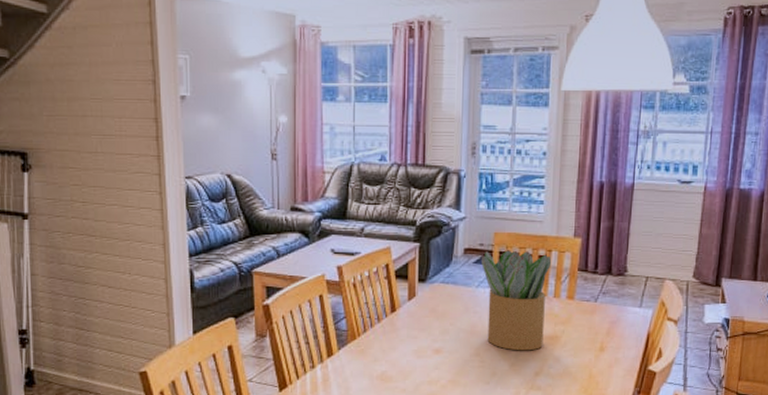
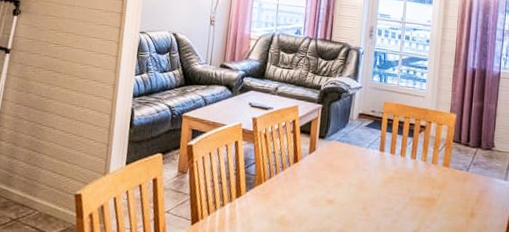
potted plant: present [482,249,552,351] -> none [372,117,431,210]

